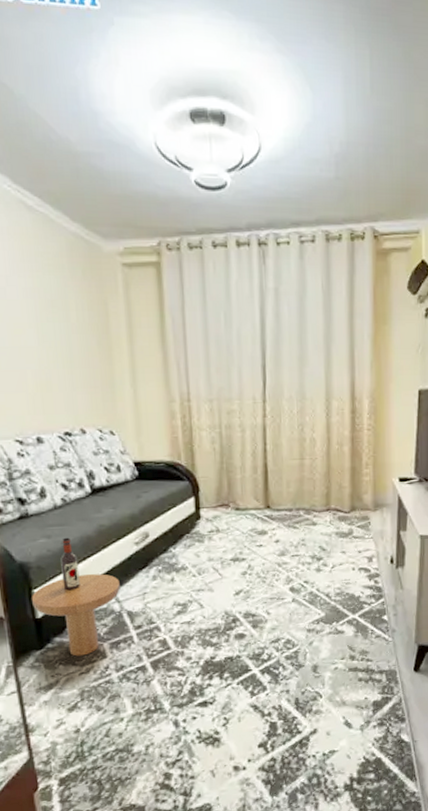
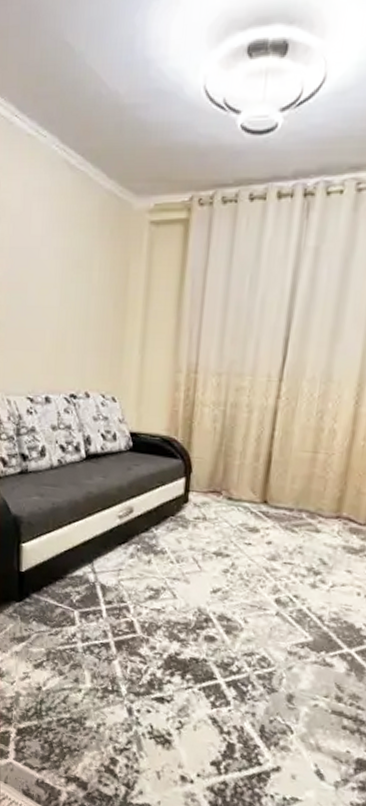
side table: present [32,537,120,657] -> none [19,498,98,618]

